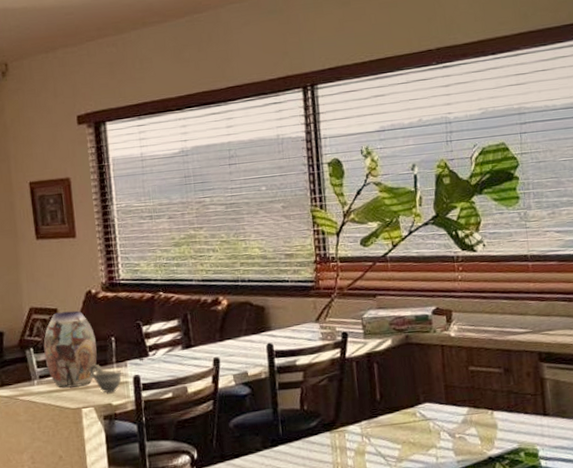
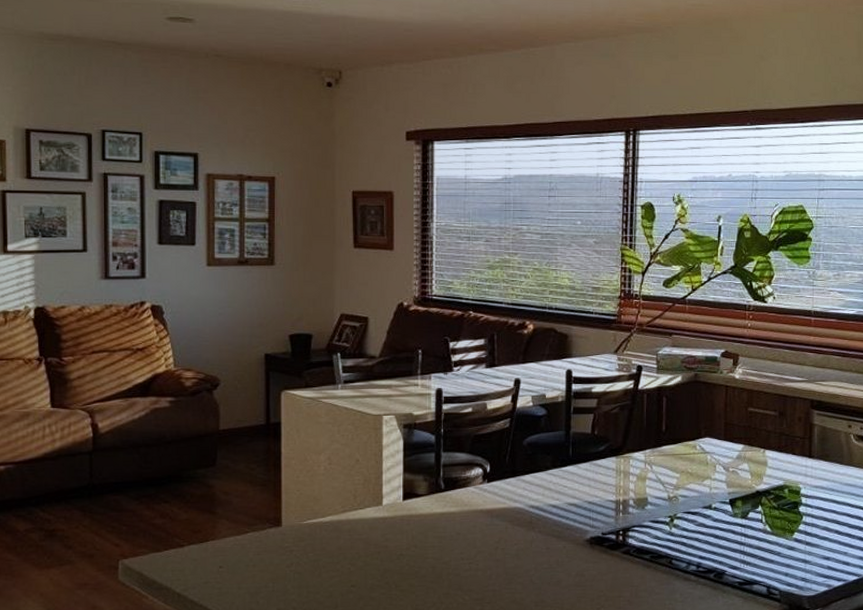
vase: present [43,310,97,388] -> none [351,321,403,395]
cup: present [89,364,122,393] -> none [394,374,425,403]

